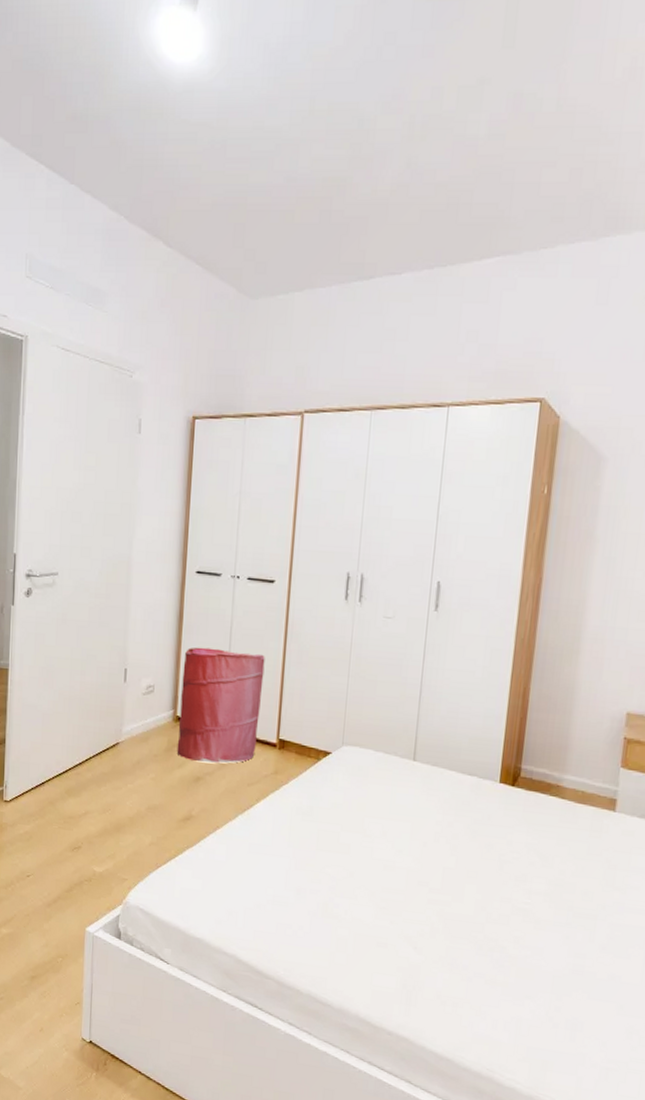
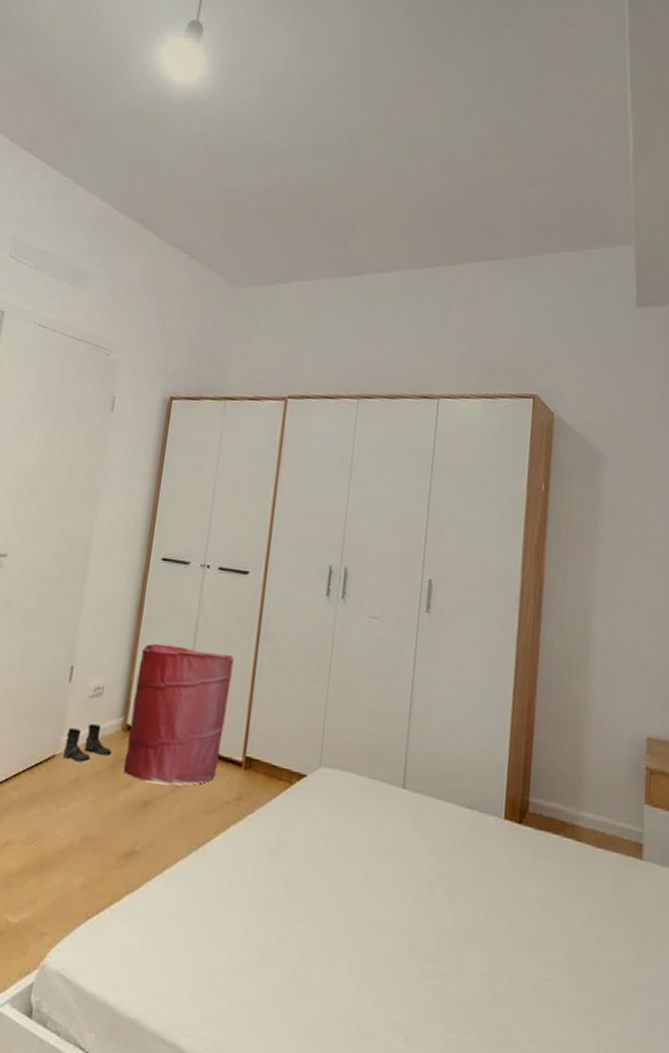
boots: none [125,716,165,748] -> present [62,724,111,763]

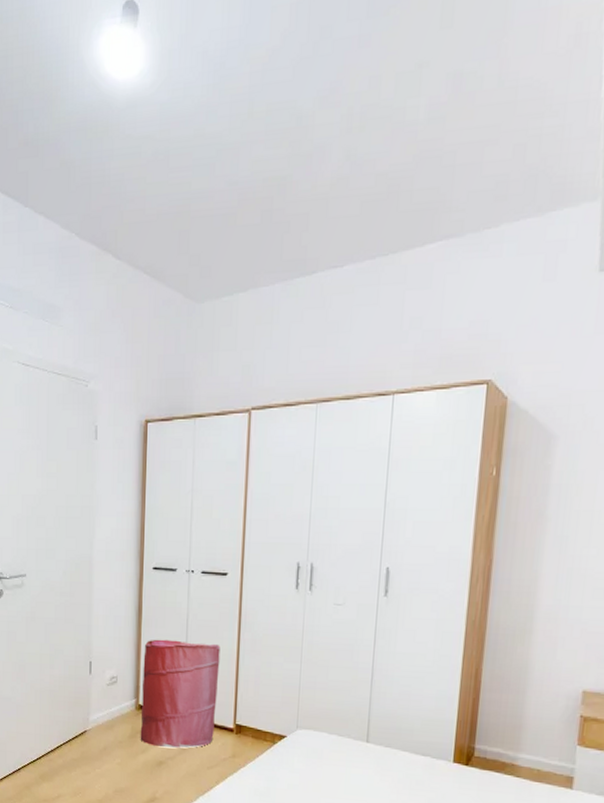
boots: present [62,724,111,763] -> none [92,706,129,735]

